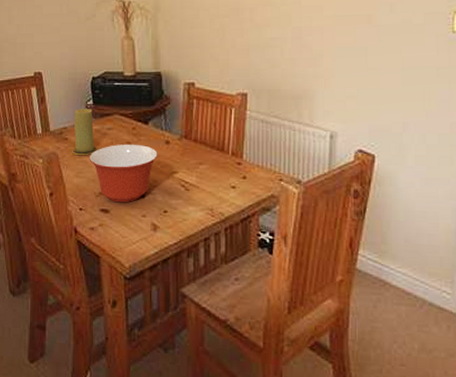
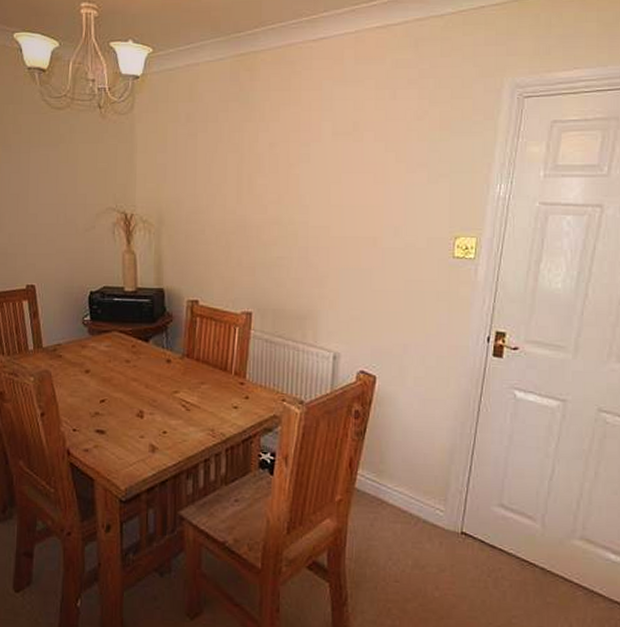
candle: present [72,109,98,156] -> none [66,324,95,374]
mixing bowl: present [89,144,158,203] -> none [84,362,158,424]

